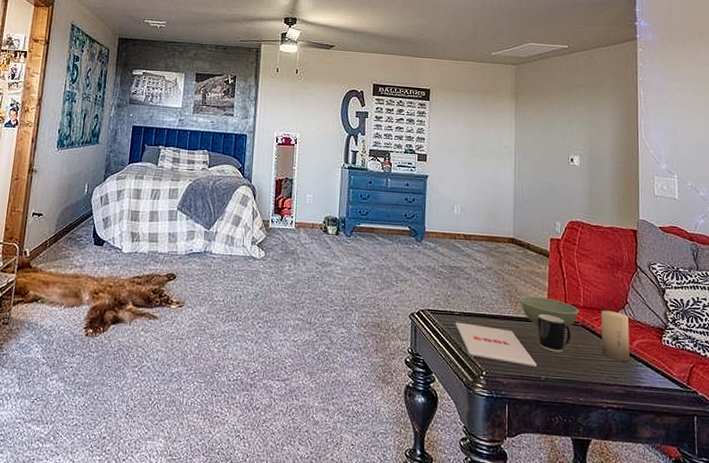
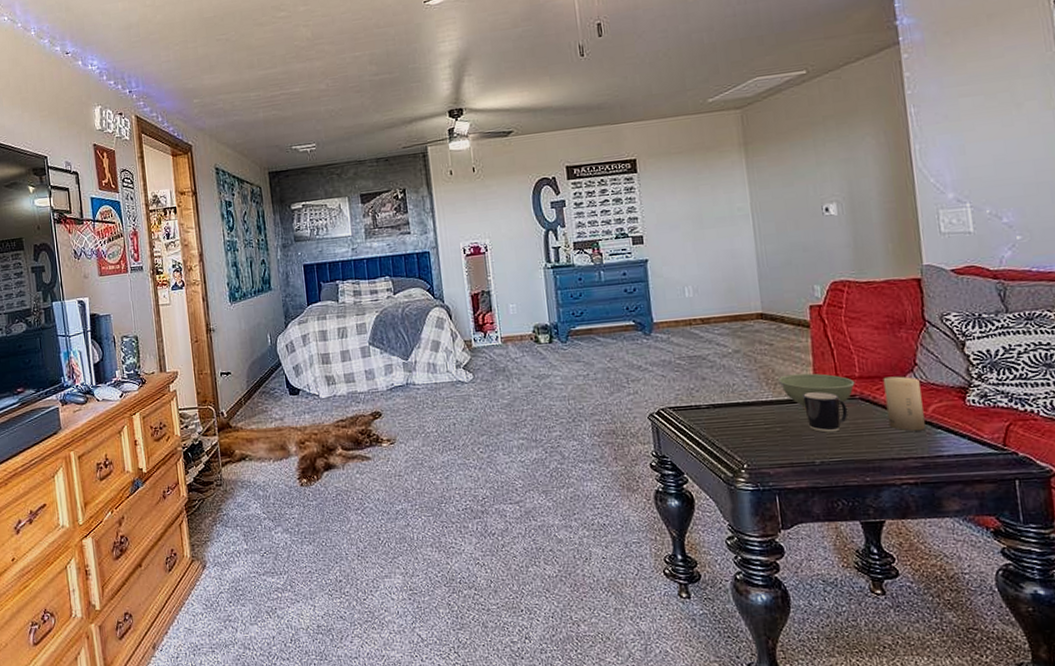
magazine: present [454,322,538,368] -> none [703,415,810,453]

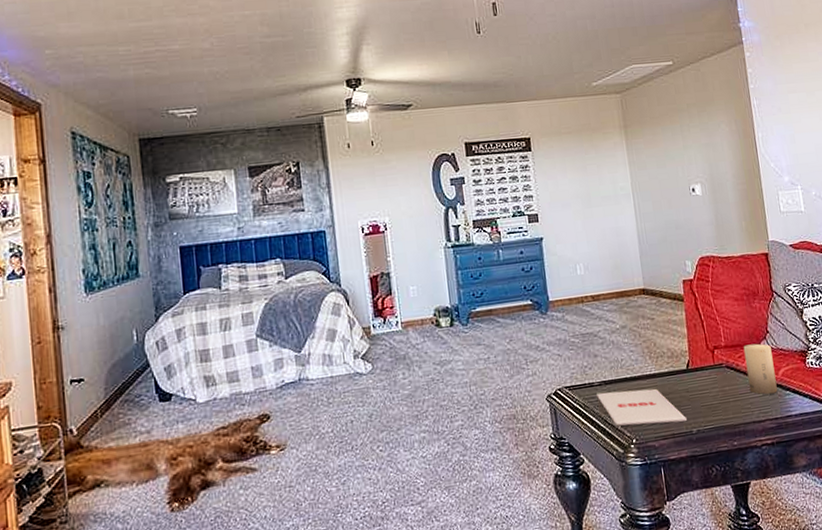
magazine: none [703,415,810,453] -> present [596,388,688,427]
bowl: present [778,373,855,410] -> none [659,344,722,381]
mug: present [803,392,848,433] -> none [680,362,717,402]

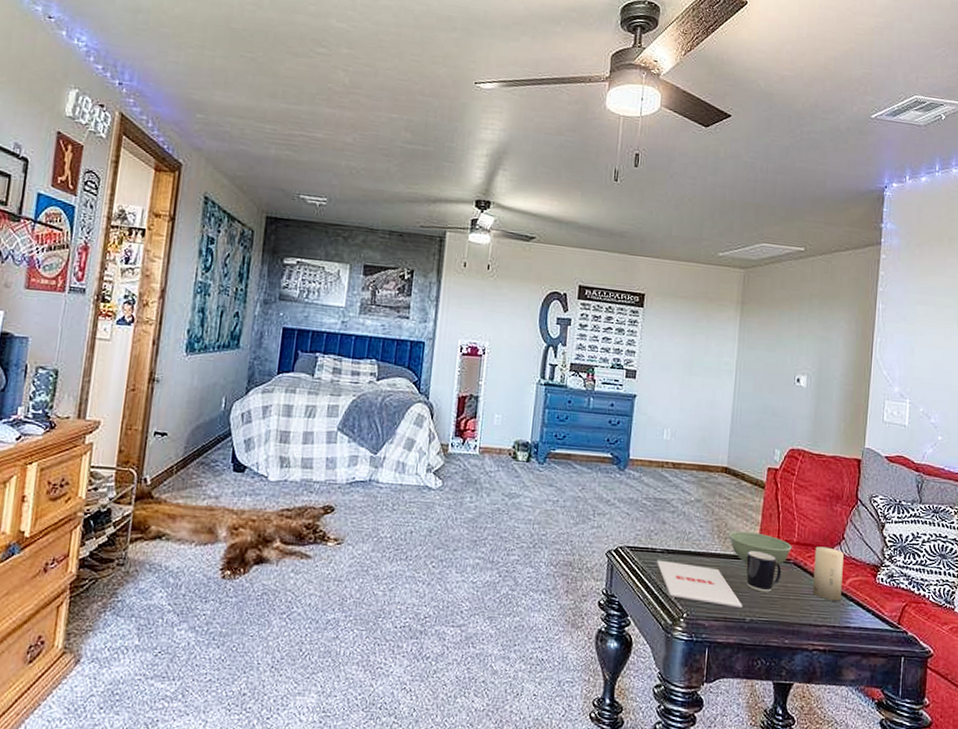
bowl: none [659,344,722,381] -> present [729,530,792,567]
mug: none [680,362,717,402] -> present [746,551,782,592]

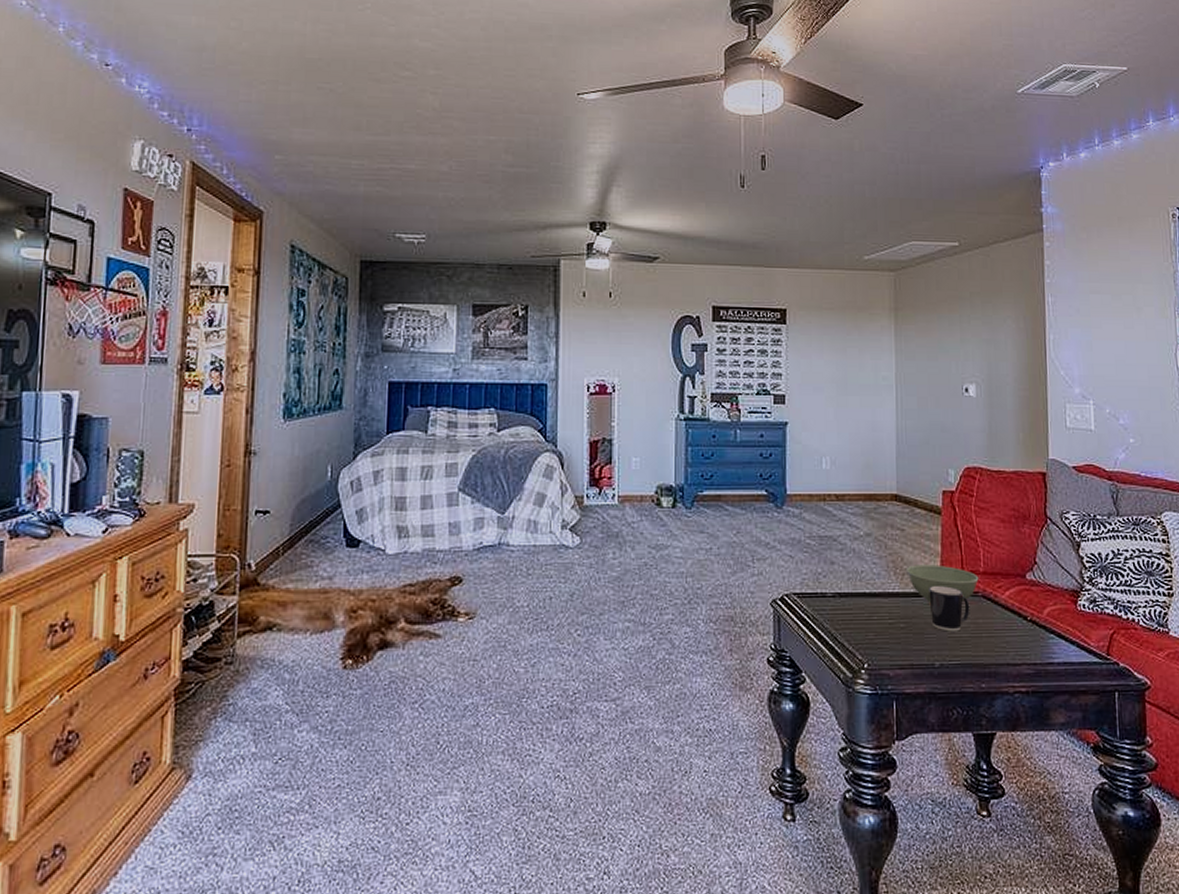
magazine: present [656,560,743,609] -> none [827,605,931,653]
candle: present [812,546,844,601] -> none [1005,574,1040,635]

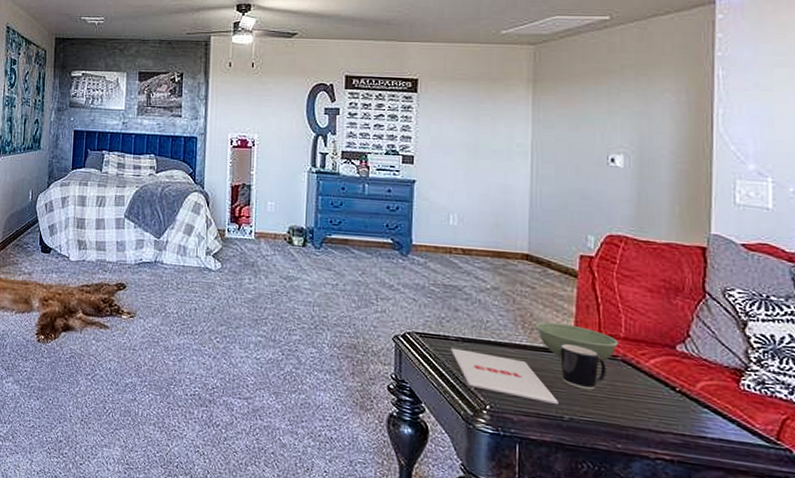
magazine: none [827,605,931,653] -> present [450,348,560,406]

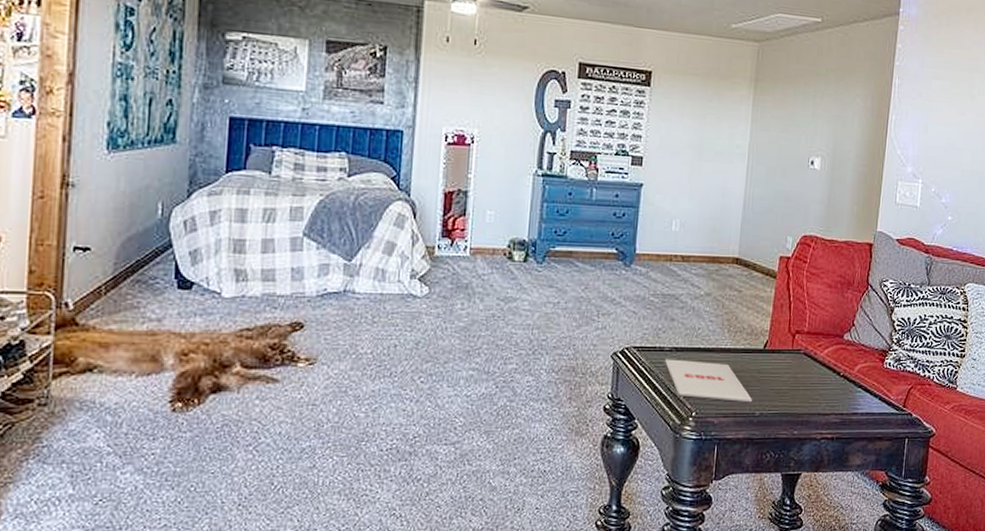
bowl: present [536,321,619,363] -> none [739,323,803,361]
mug: present [560,344,607,391] -> none [756,344,792,385]

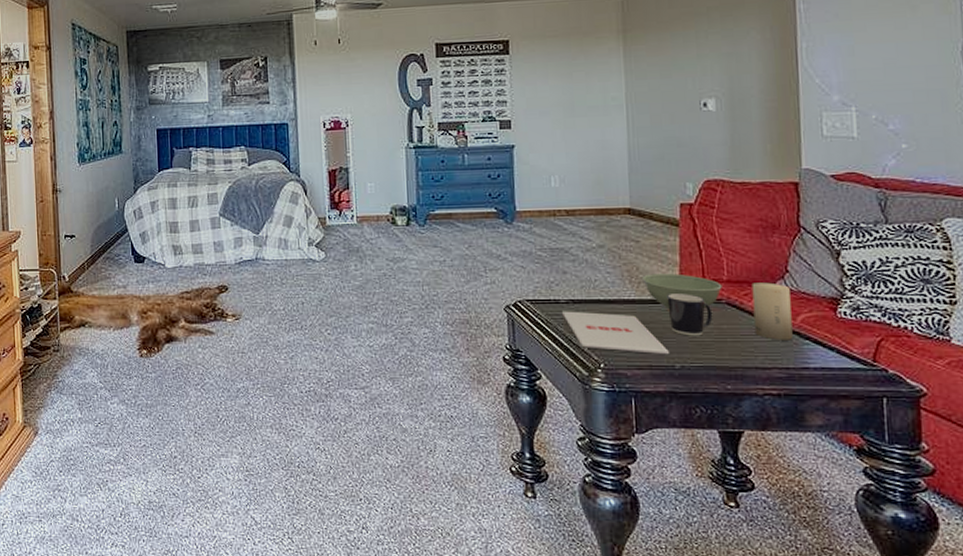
bowl: none [739,323,803,361] -> present [642,273,723,311]
mug: none [756,344,792,385] -> present [667,294,713,336]
candle: none [822,334,853,388] -> present [751,282,793,340]

